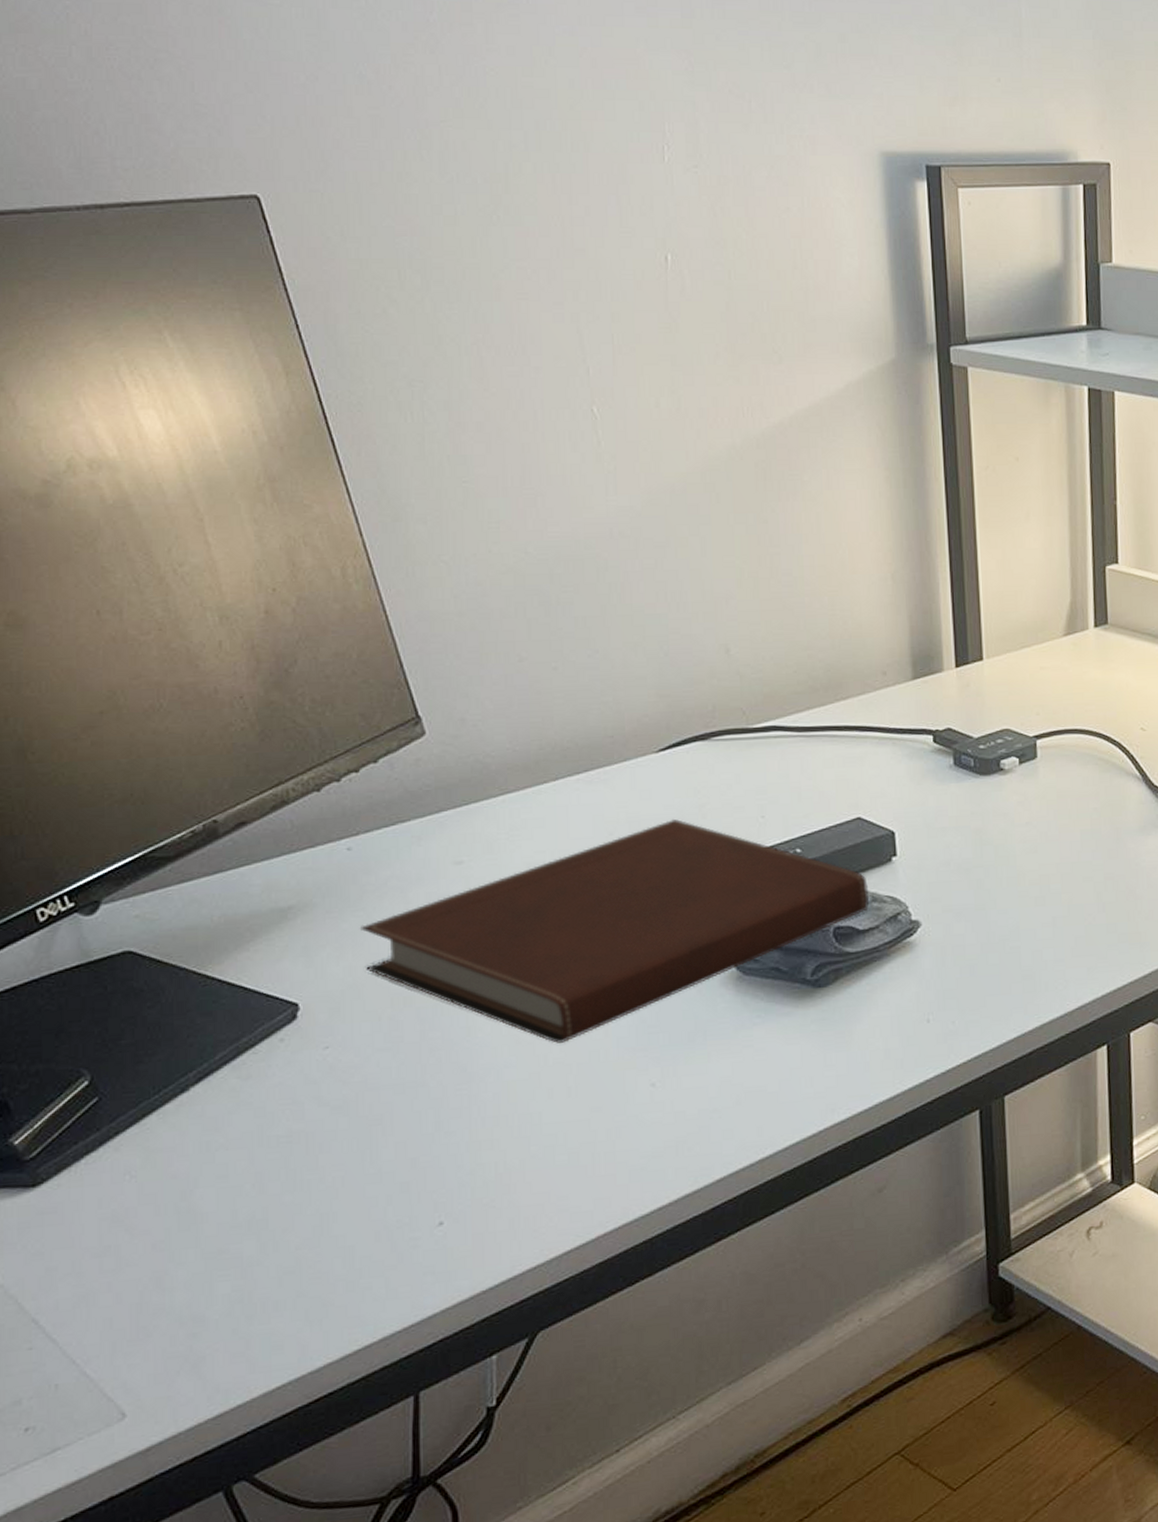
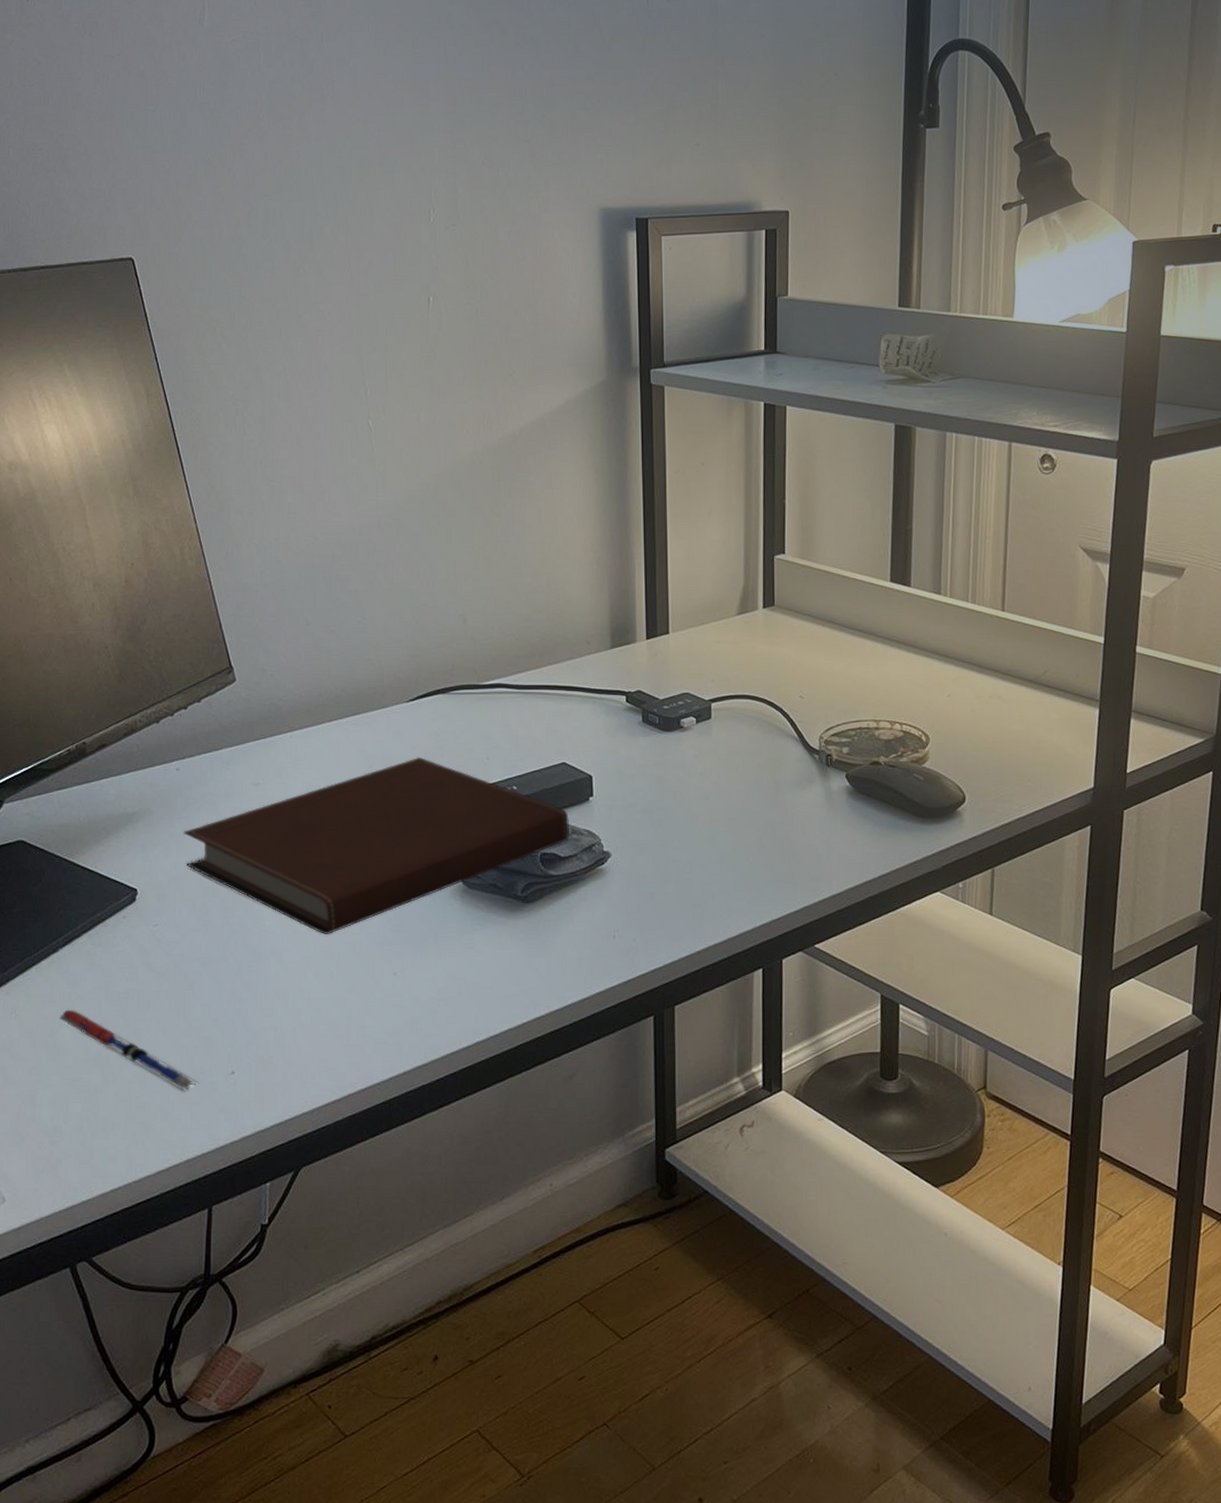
pen: none [193,1163,397,1254] -> present [58,1009,200,1092]

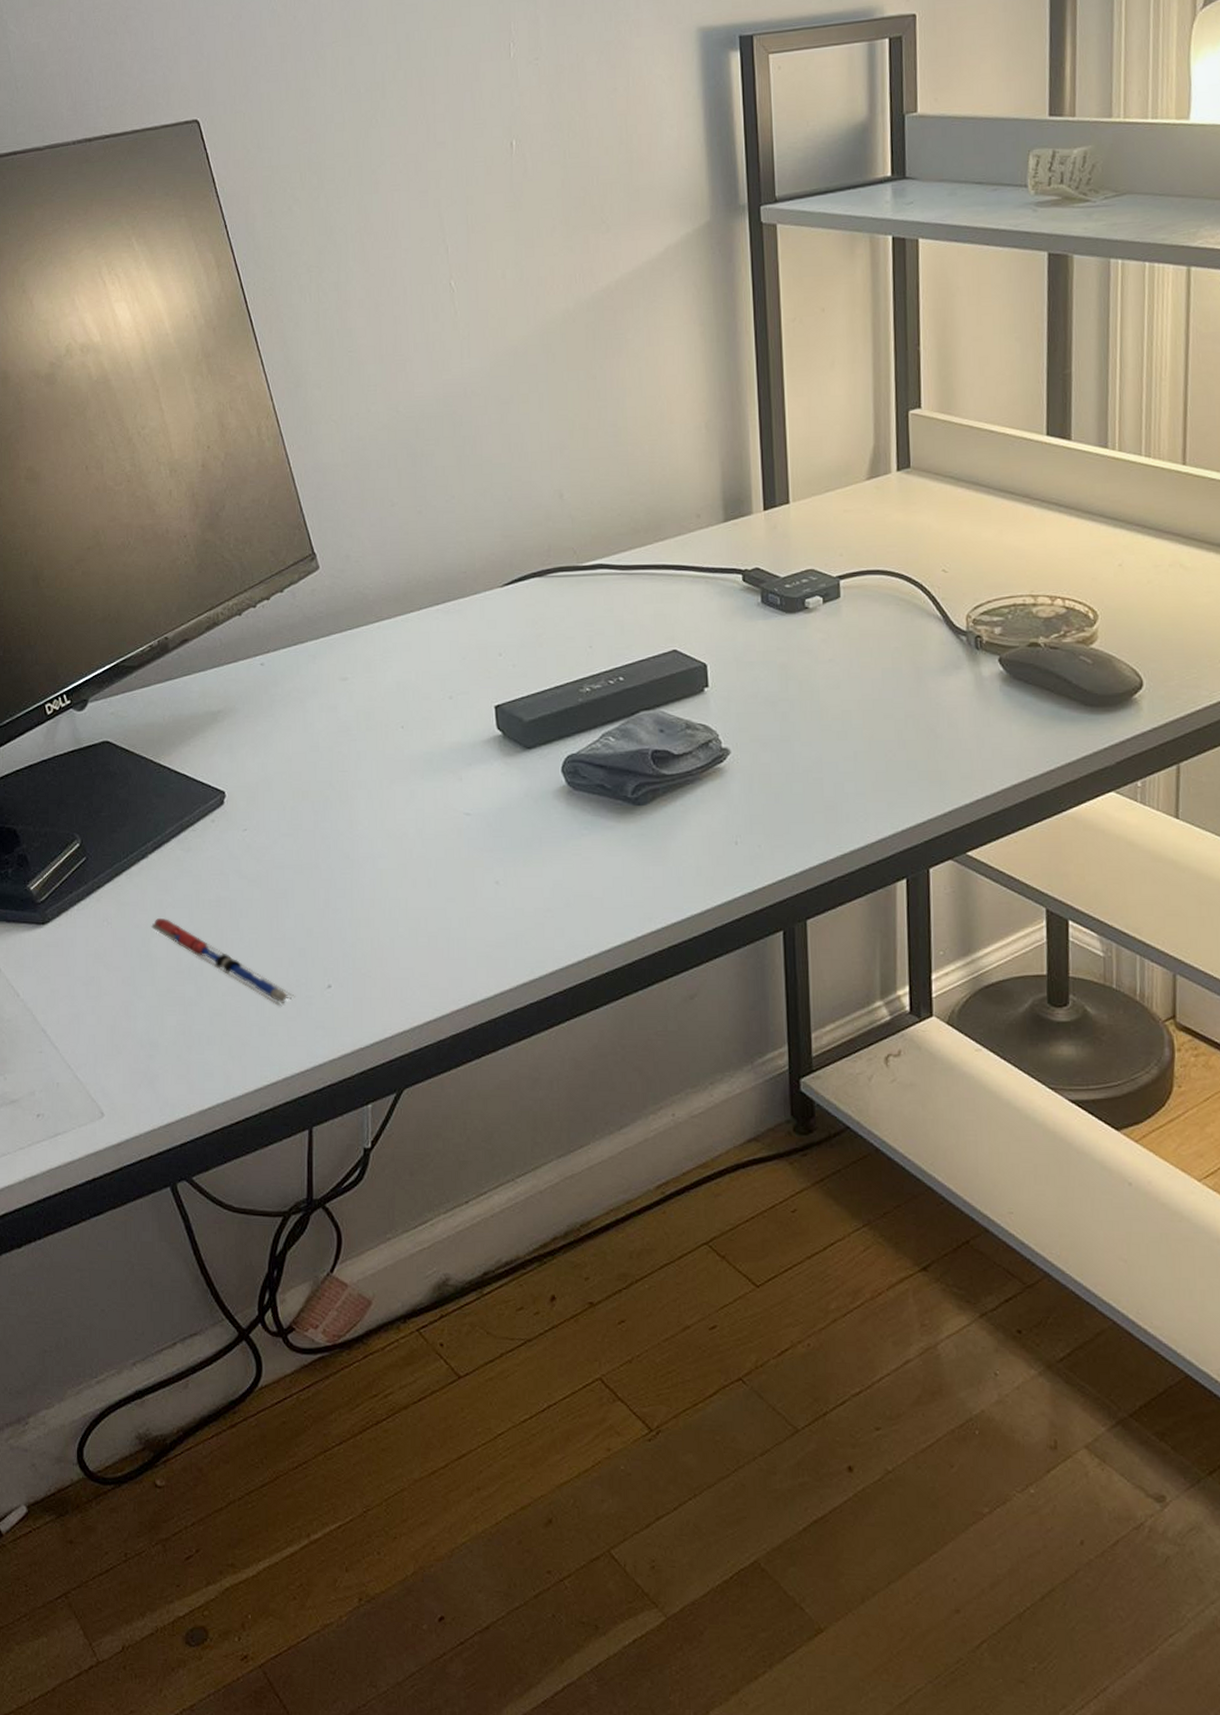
notebook: present [183,756,570,934] -> none [270,646,684,840]

